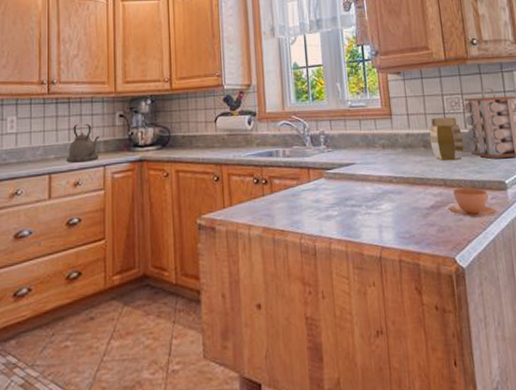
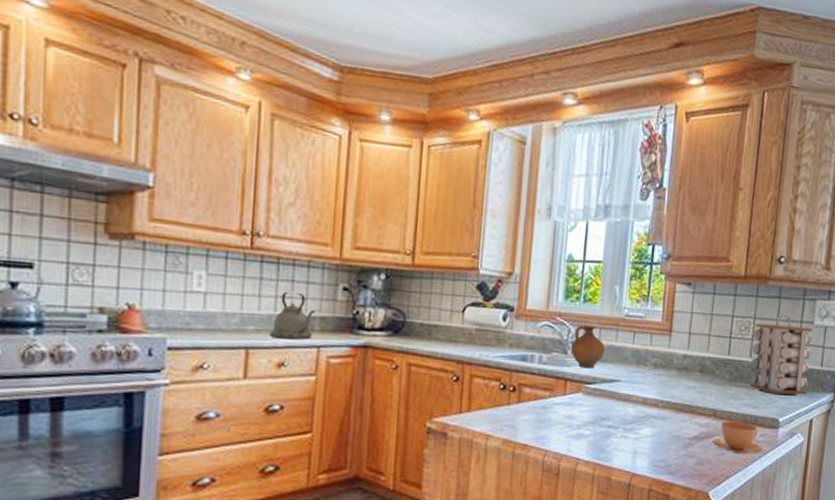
ceramic jug: none [307,118,338,156] -> present [570,325,605,369]
jar: present [429,117,464,161] -> none [708,340,745,391]

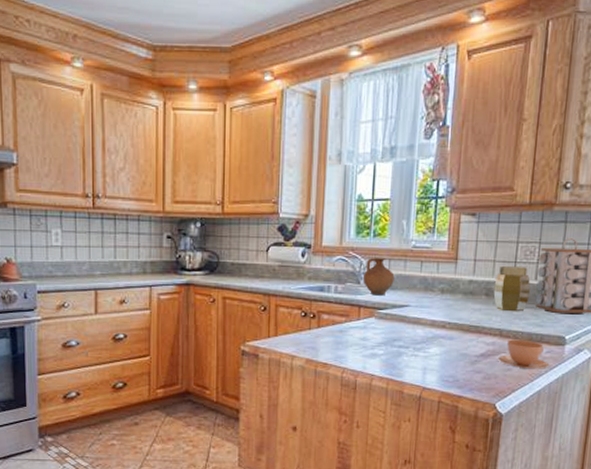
kettle: present [270,291,315,340] -> none [112,241,146,281]
jar: none [708,340,745,391] -> present [493,265,531,312]

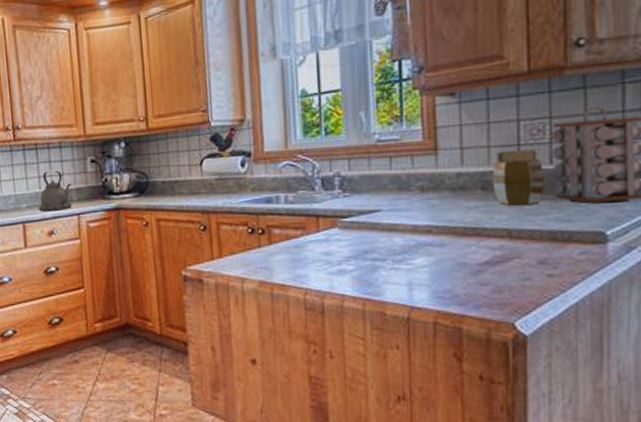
kettle: none [112,241,146,281] -> present [39,170,72,212]
ceramic jug: present [362,257,395,296] -> none [317,157,358,202]
teacup: present [498,339,550,369] -> none [510,240,587,277]

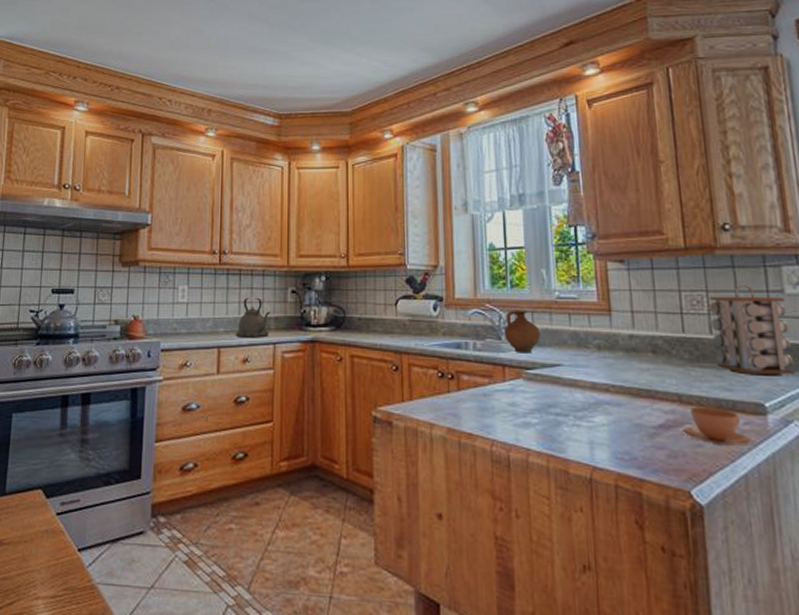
ceramic jug: none [317,157,358,202] -> present [503,309,541,353]
jar: present [492,149,546,207] -> none [660,317,708,373]
teacup: none [510,240,587,277] -> present [682,406,752,446]

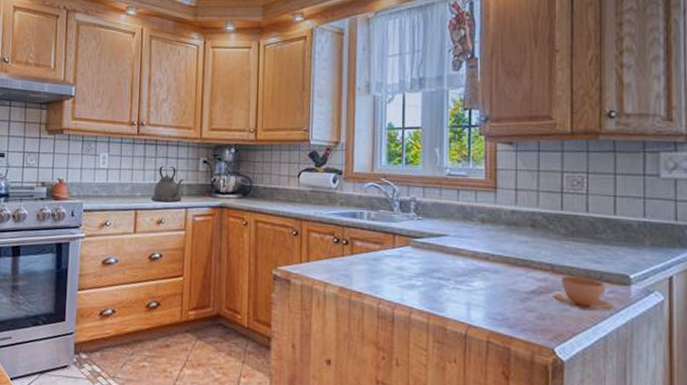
ceramic jug: present [503,309,541,353] -> none [396,184,430,224]
spice rack: present [709,284,796,376] -> none [589,167,662,252]

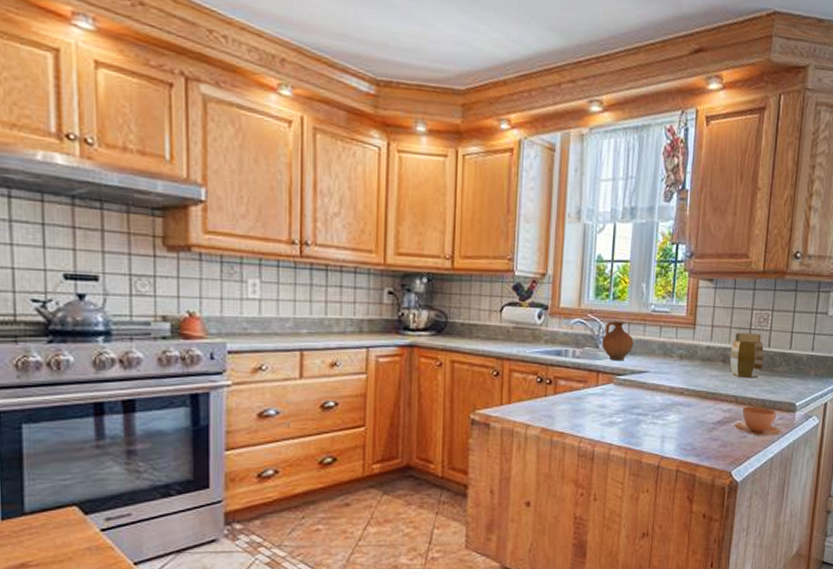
kettle: present [152,165,183,203] -> none [322,296,363,341]
ceramic jug: none [396,184,430,224] -> present [601,320,634,361]
jar: none [540,196,583,246] -> present [729,332,764,379]

